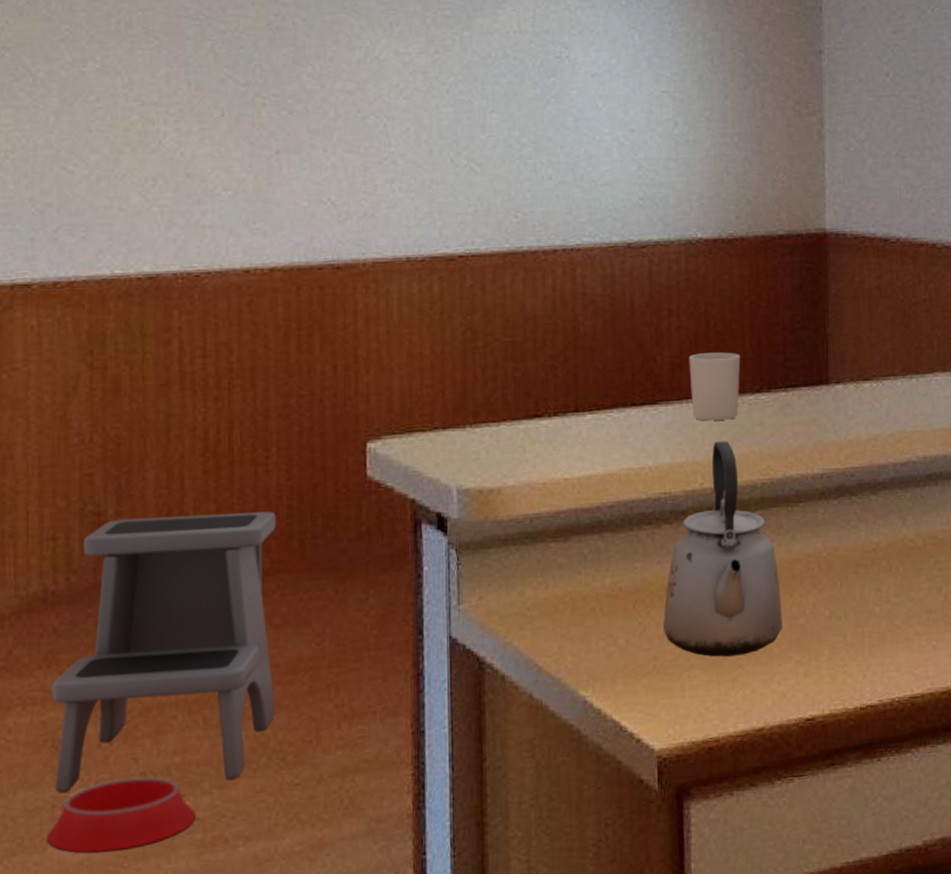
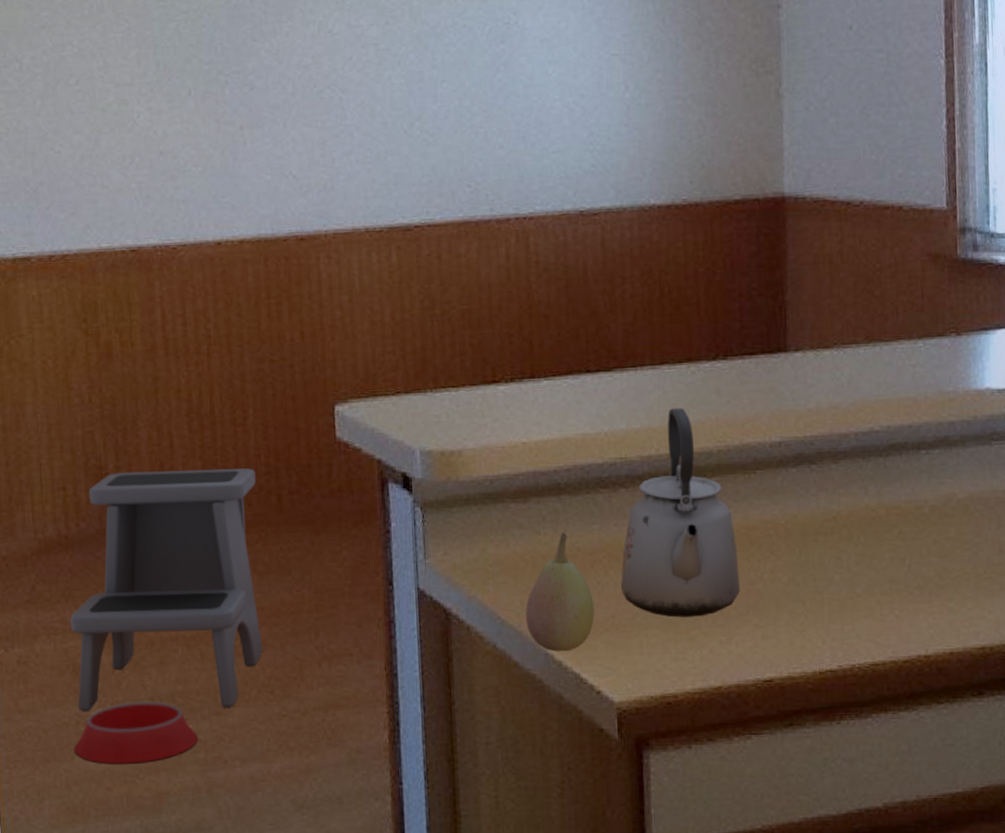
fruit: none [564,571,636,699] -> present [526,532,595,652]
mug: present [688,352,741,421] -> none [643,319,696,388]

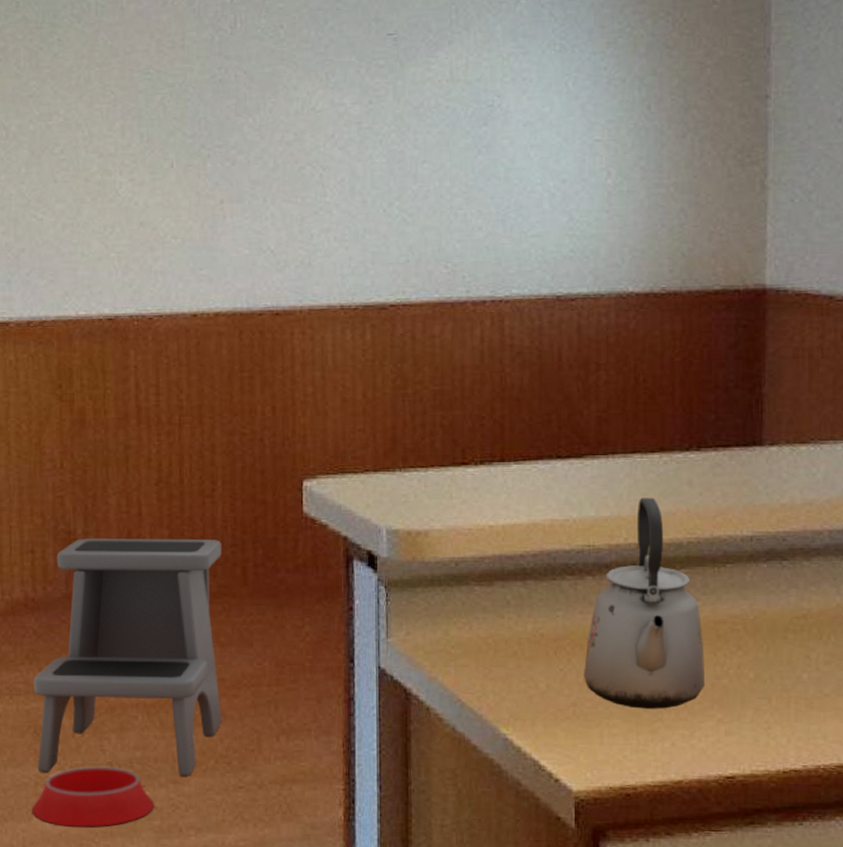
fruit: present [526,532,595,652] -> none [486,617,556,738]

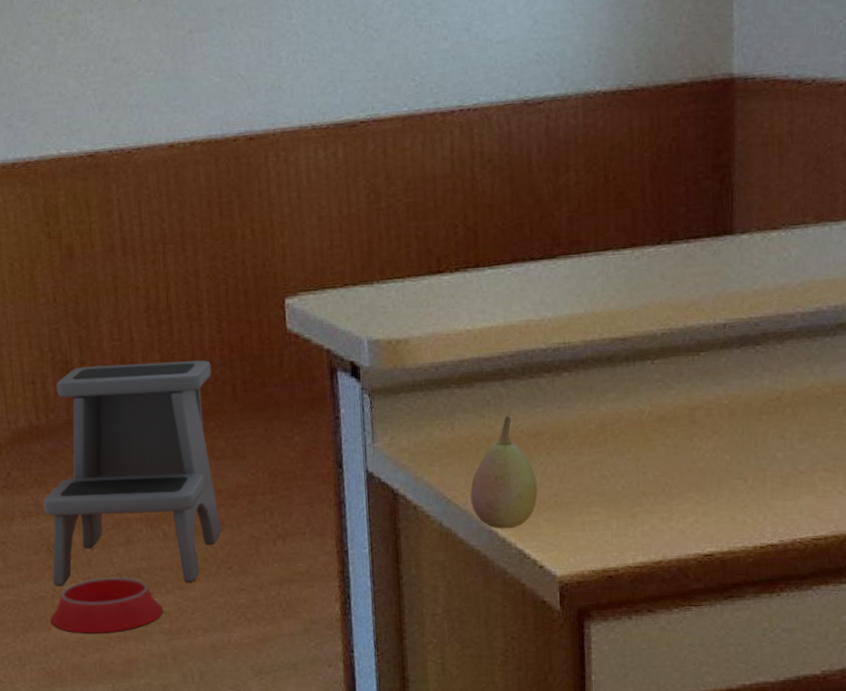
fruit: none [486,617,556,738] -> present [470,415,538,529]
kettle: present [583,497,705,709] -> none [563,292,682,496]

